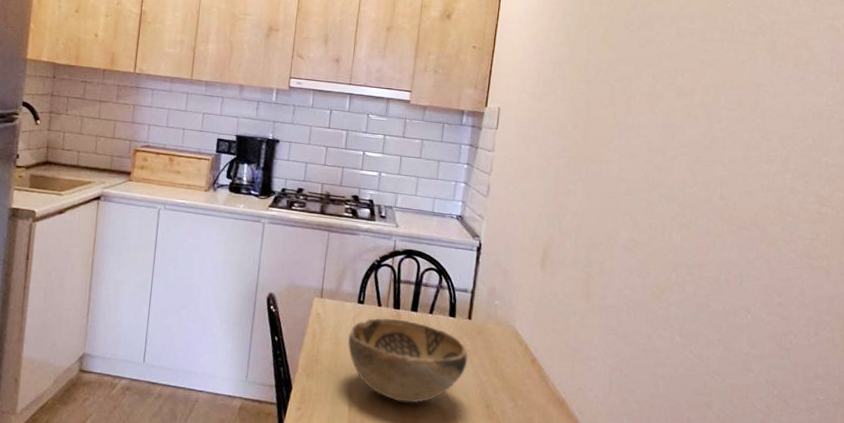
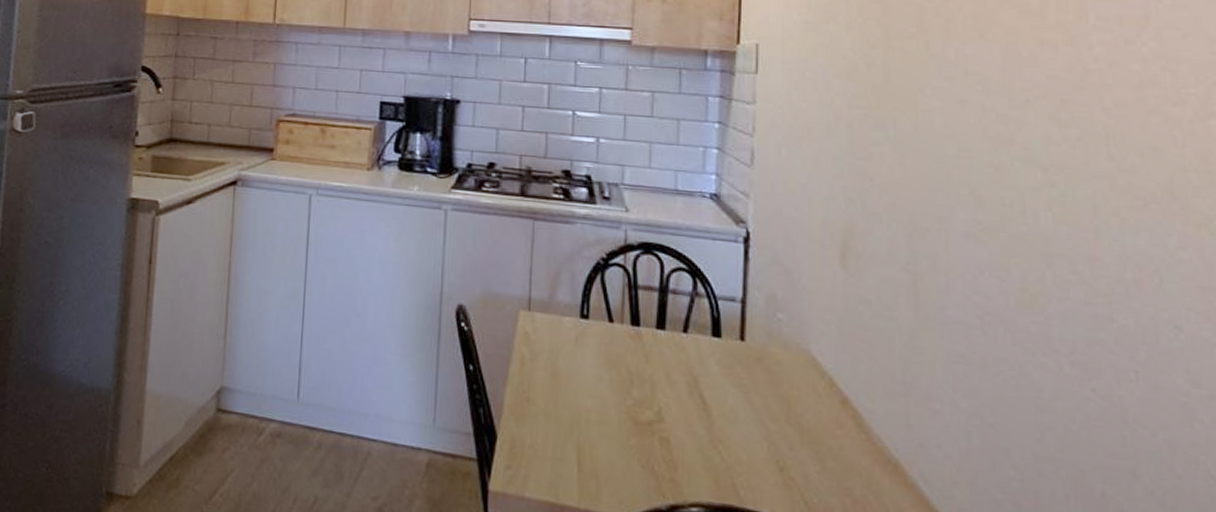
decorative bowl: present [347,317,468,403] -> none [569,338,745,463]

